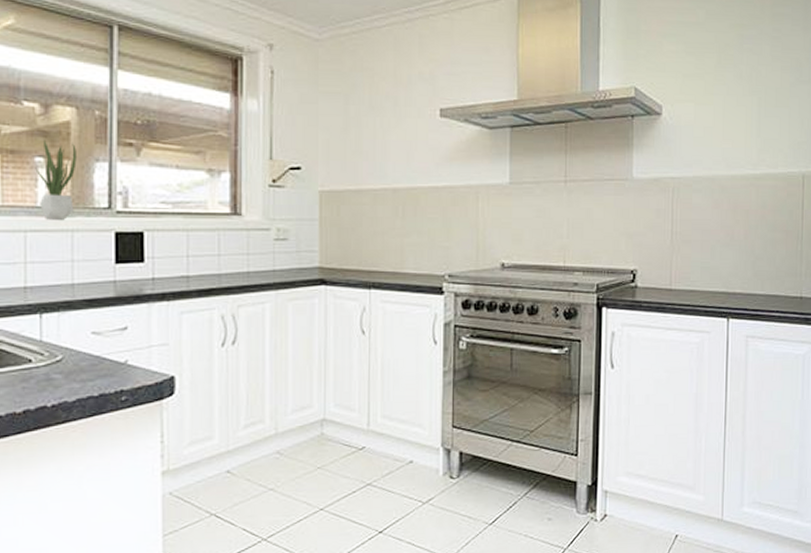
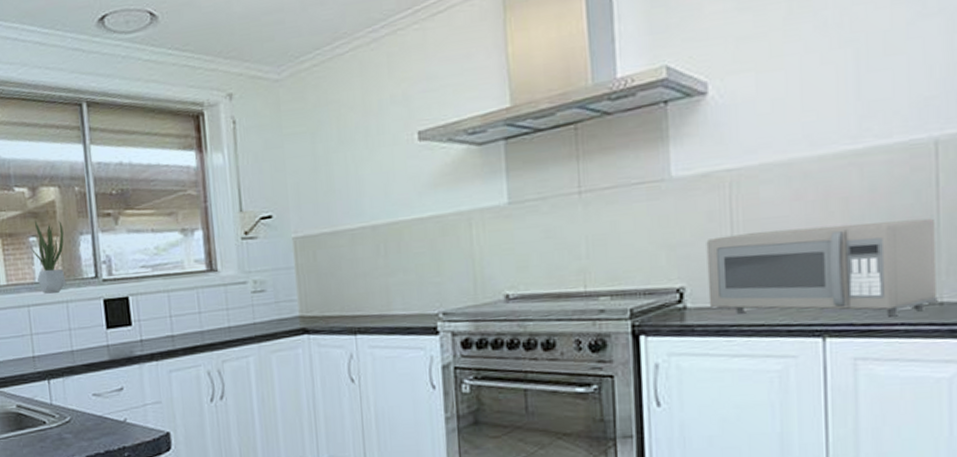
microwave: none [653,230,800,305] -> present [706,218,938,317]

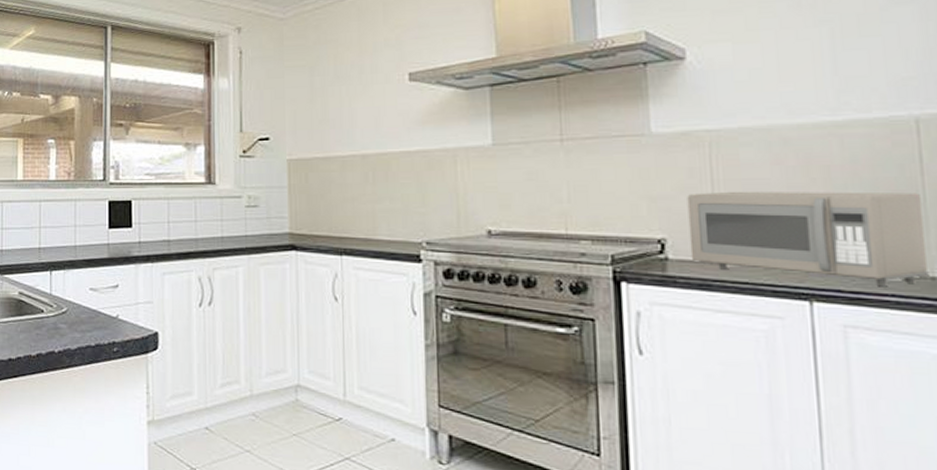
potted plant: present [30,220,67,294] -> none [48,124,79,192]

